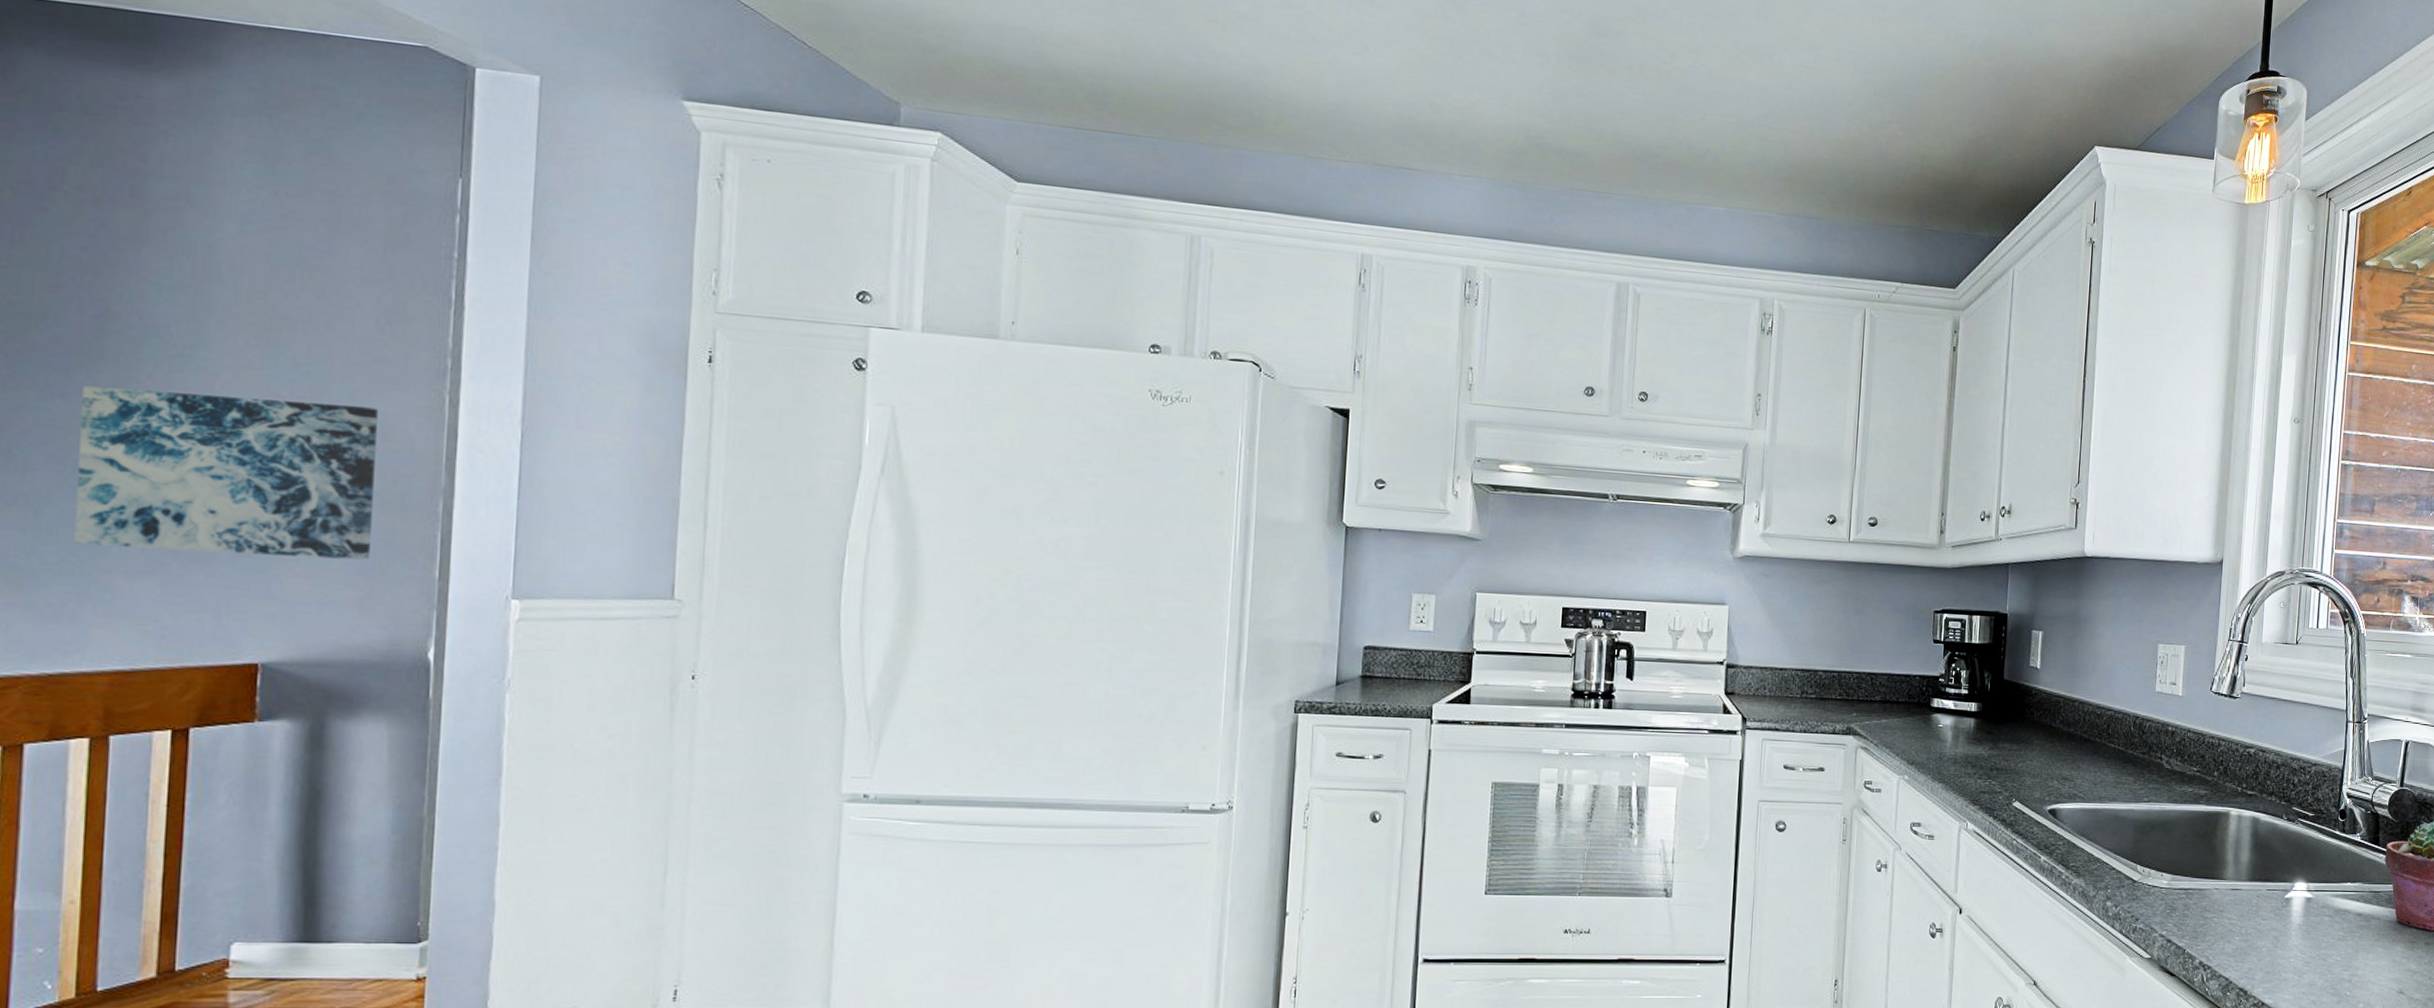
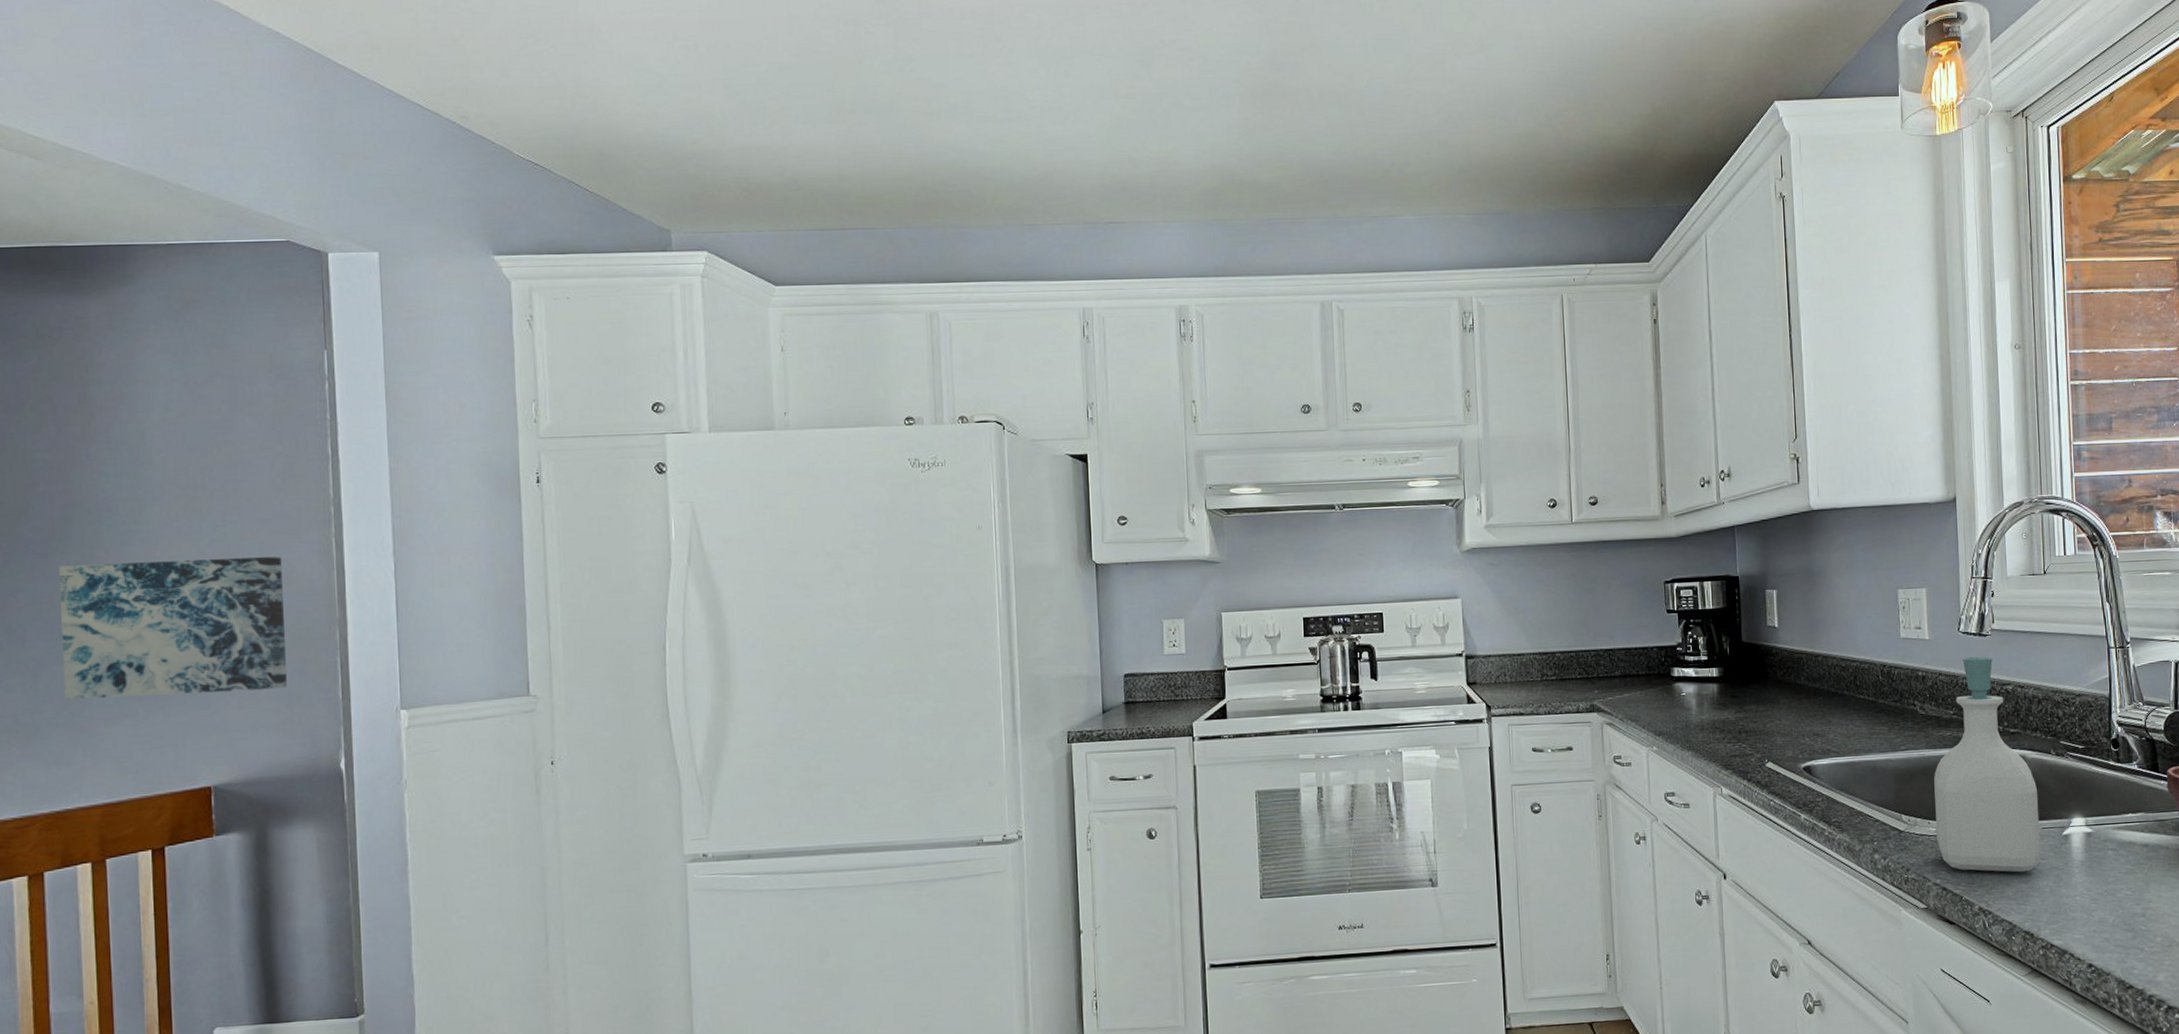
soap bottle: none [2167,717,2267,931] -> present [1934,656,2041,873]

